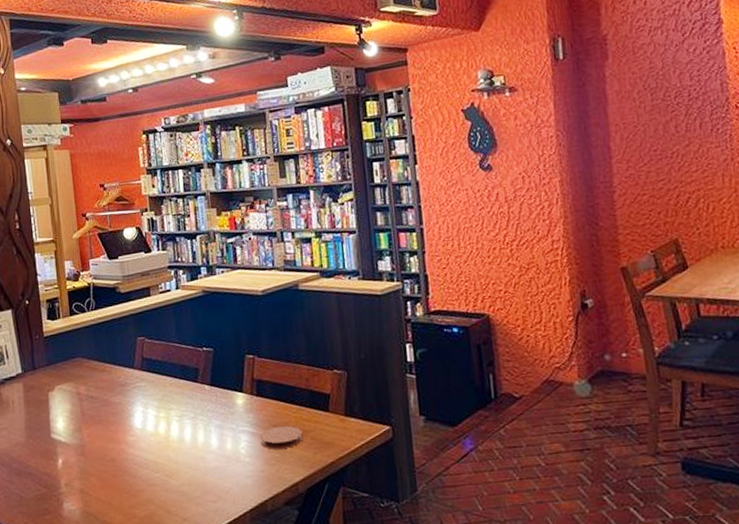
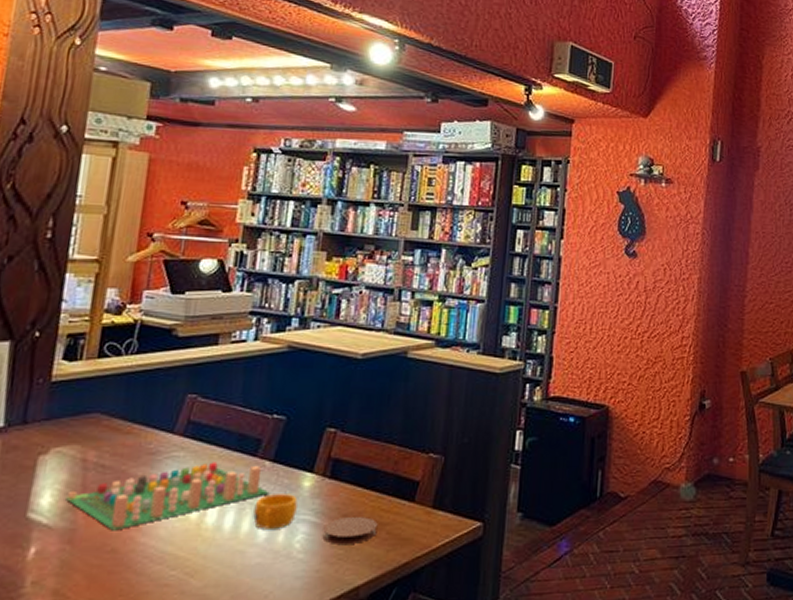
board game: none [73,388,213,445] -> present [66,462,270,531]
cup: none [204,410,237,440] -> present [253,494,298,529]

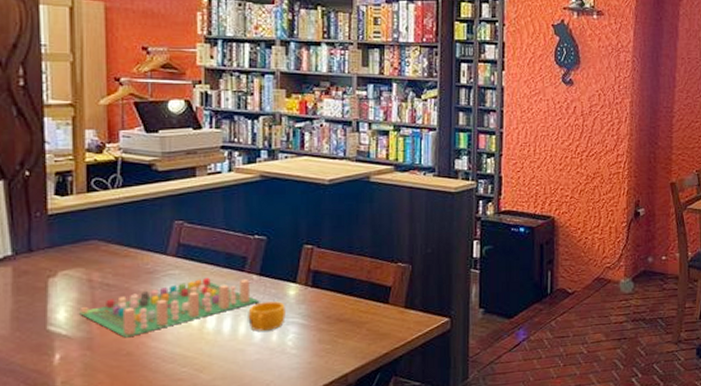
coaster: present [322,517,378,544] -> none [311,318,358,341]

